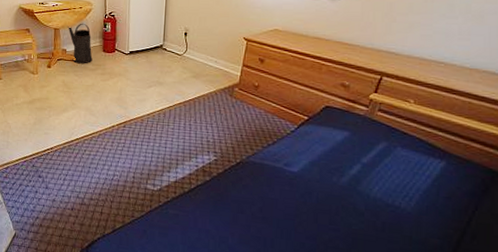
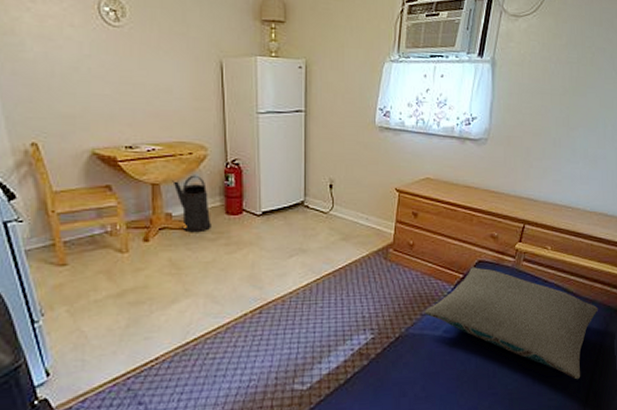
pillow: none [265,111,474,237] -> present [424,267,598,380]

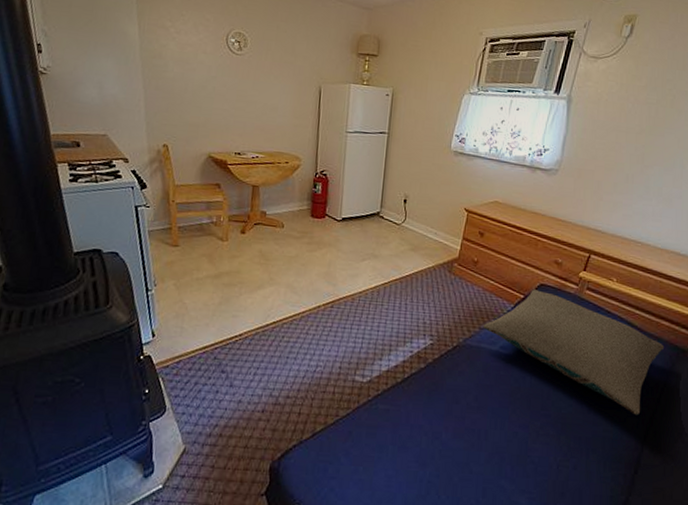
watering can: present [172,175,211,233] -> none [269,181,298,231]

